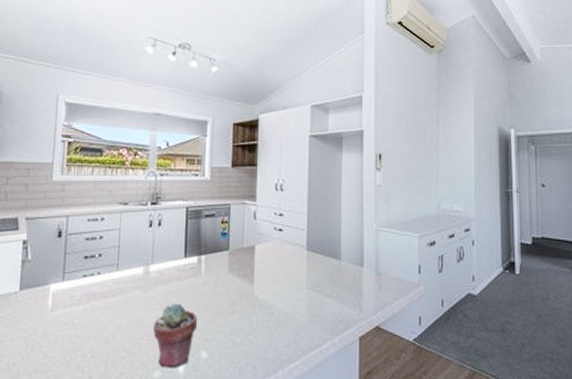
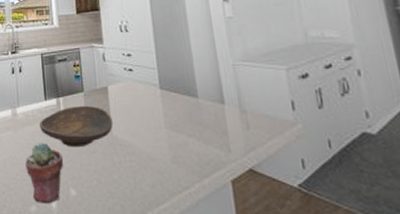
decorative bowl: none [174,264,256,308] -> present [39,105,113,148]

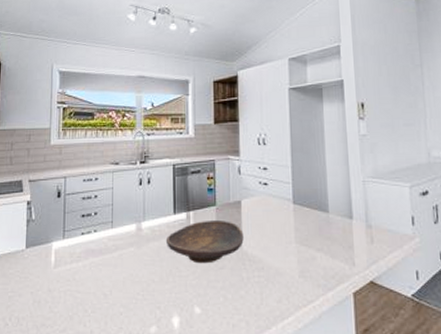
potted succulent: present [25,143,64,204] -> none [148,259,190,324]

